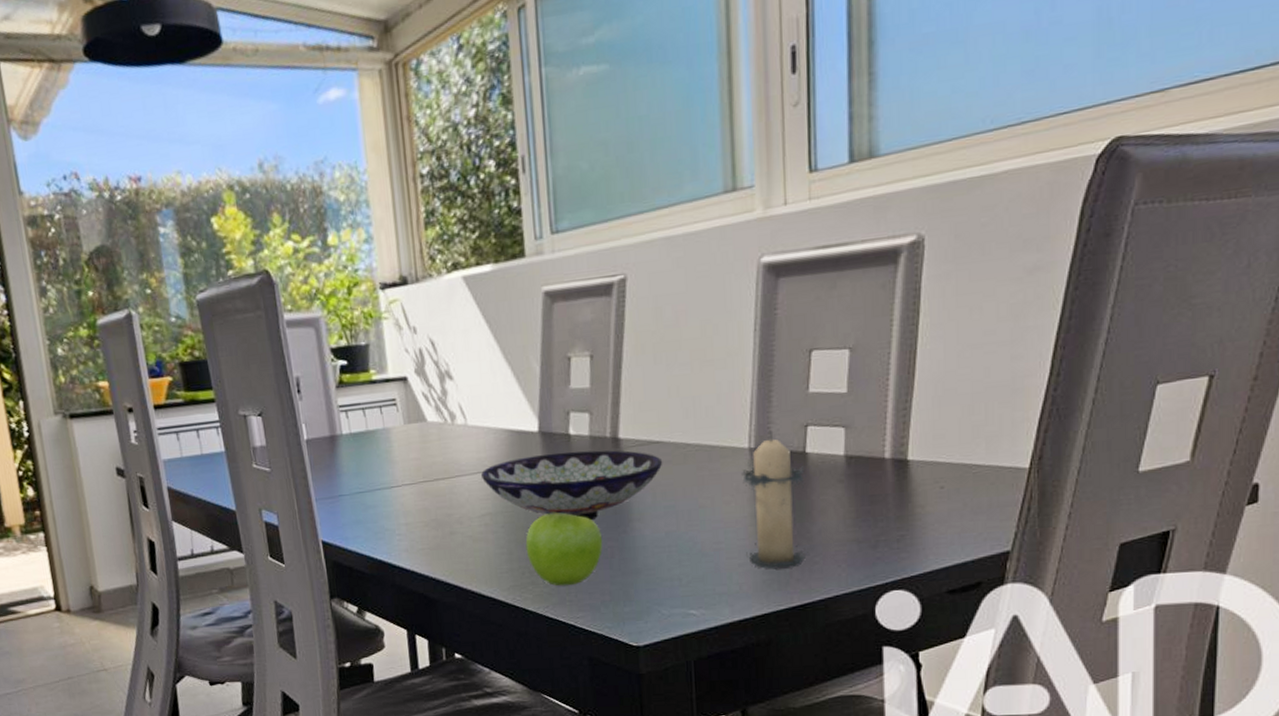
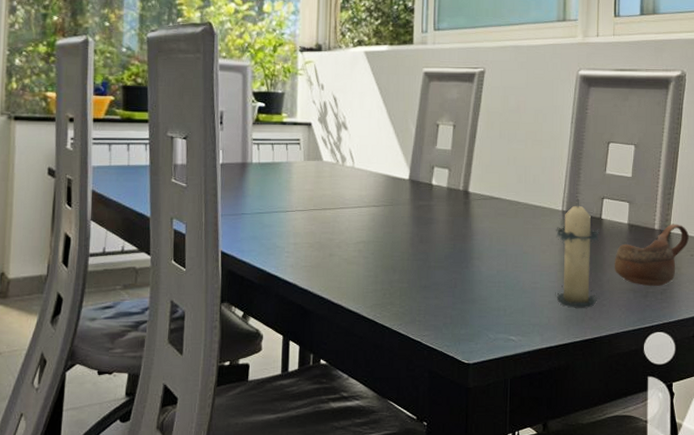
bowl: present [481,450,663,521] -> none [361,198,500,256]
fruit: present [525,513,603,586] -> none [389,246,450,308]
cup: none [827,447,937,533] -> present [614,223,689,286]

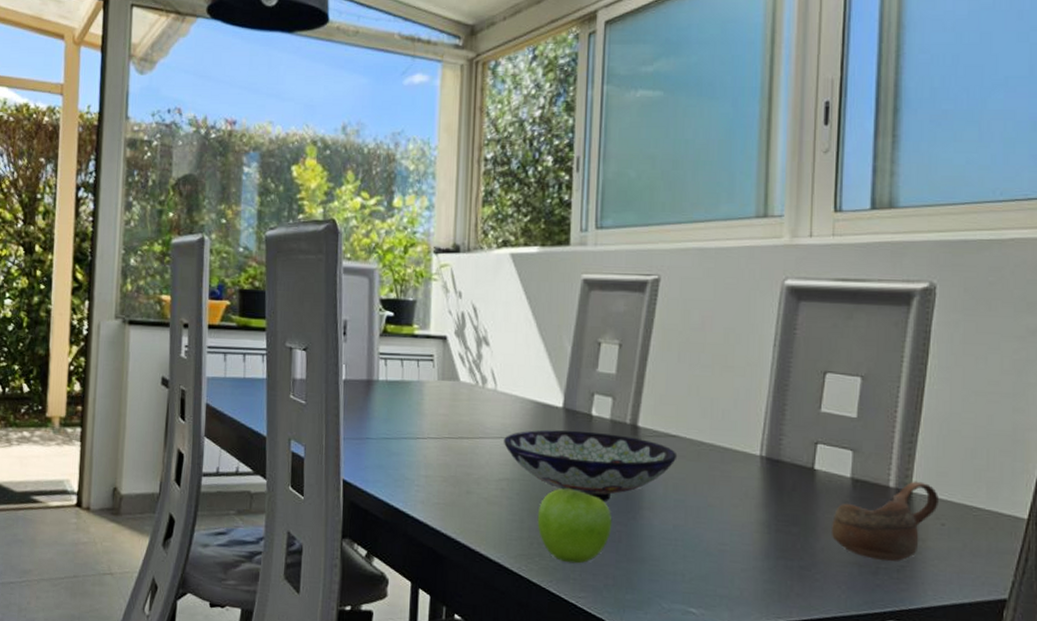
bowl: none [361,198,500,256] -> present [504,430,678,502]
fruit: none [389,246,450,308] -> present [537,488,612,564]
candle: present [555,199,600,308] -> none [750,442,812,582]

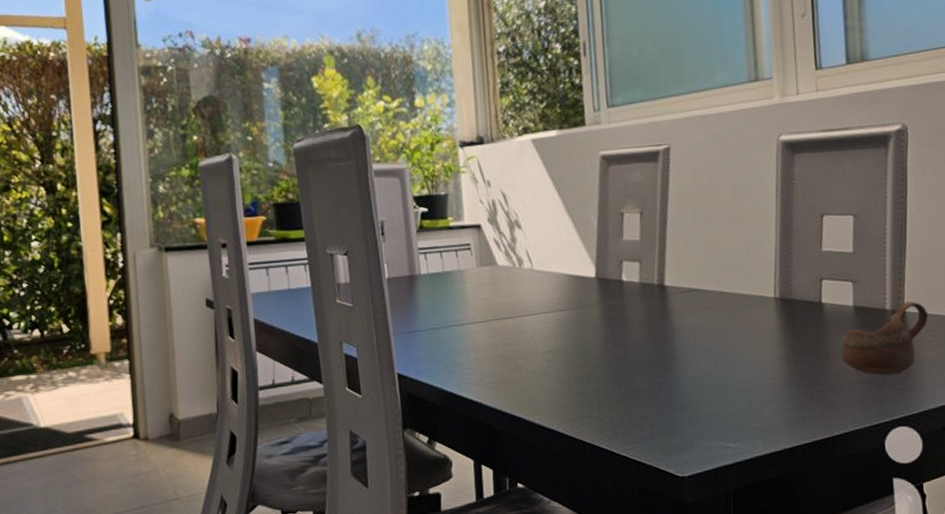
bowl: present [504,430,678,502] -> none [545,295,703,359]
fruit: present [537,488,612,564] -> none [583,351,652,420]

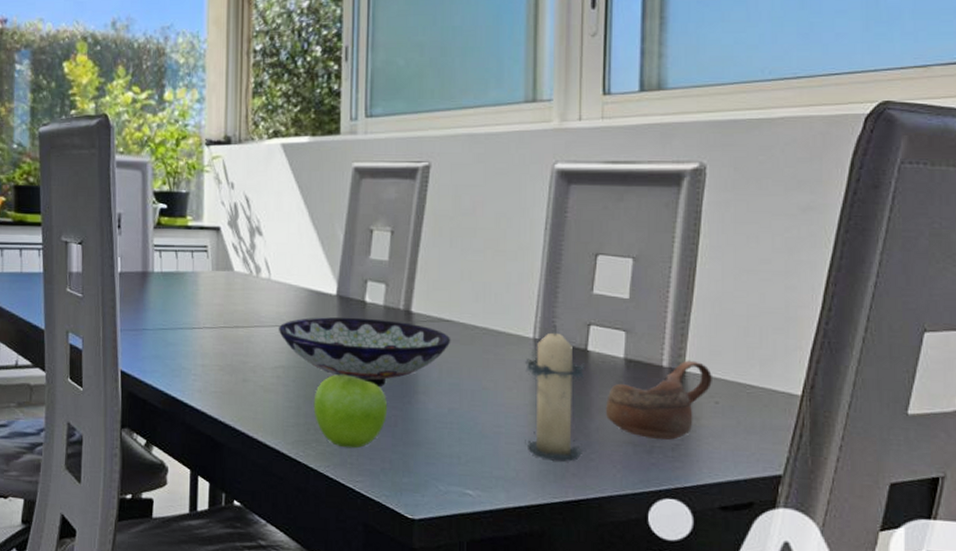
bowl: none [545,295,703,359] -> present [279,317,451,388]
fruit: none [583,351,652,420] -> present [313,374,388,449]
candle: none [769,282,826,406] -> present [525,324,586,462]

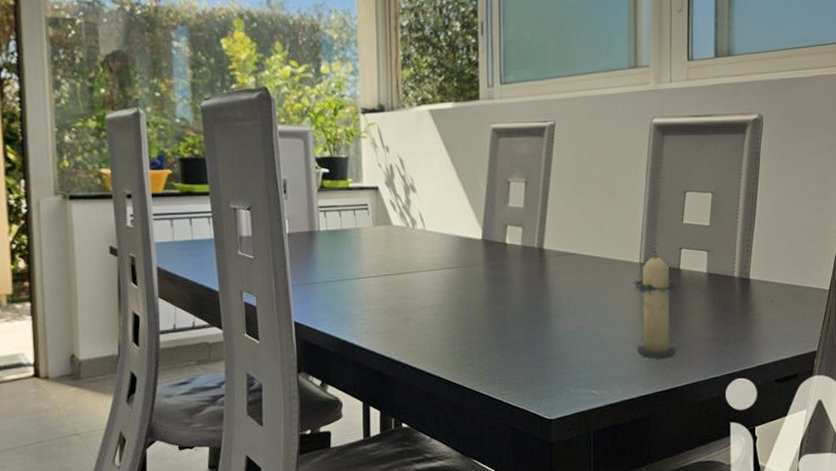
bowl: present [279,317,451,388] -> none [434,257,576,315]
fruit: present [313,374,388,449] -> none [466,306,528,368]
cup: present [605,360,712,440] -> none [693,270,769,334]

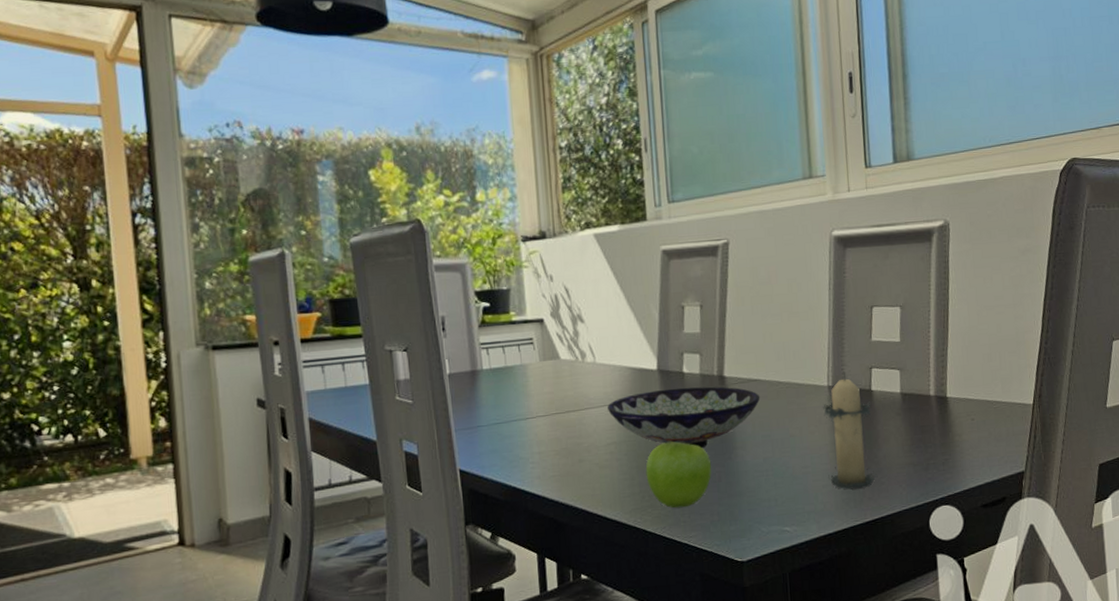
bowl: none [434,257,576,315] -> present [608,386,761,449]
fruit: none [466,306,528,368] -> present [645,441,712,509]

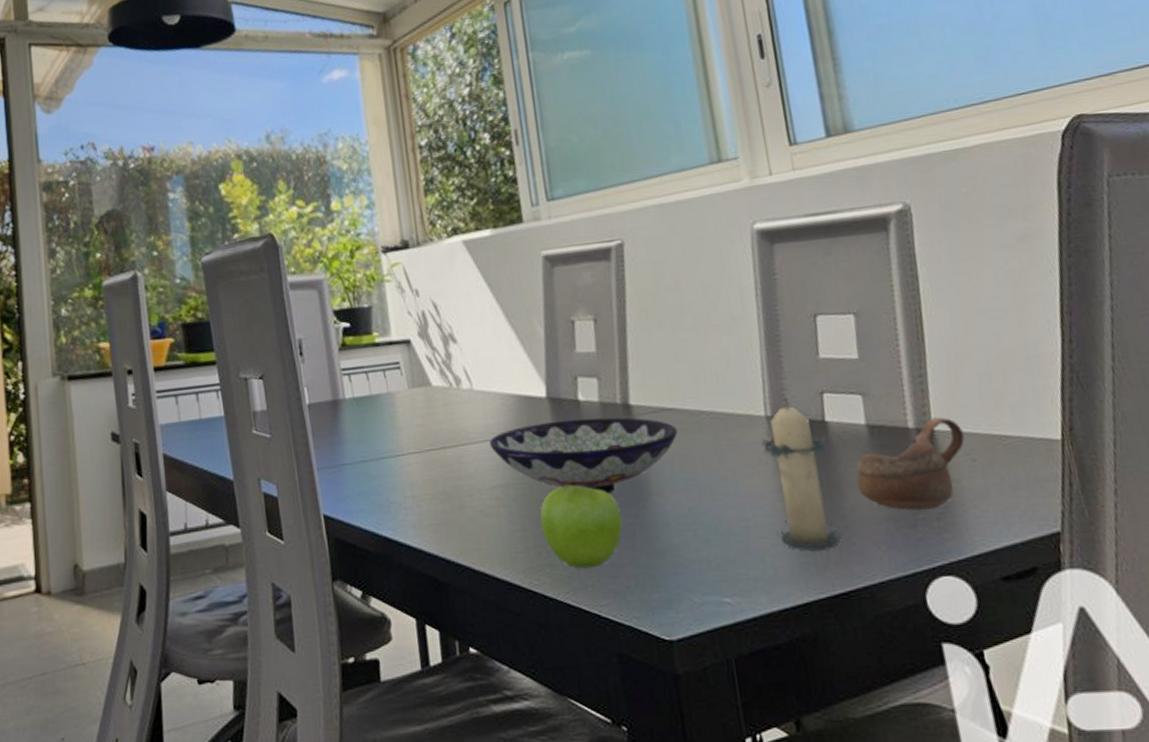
cup: none [889,387,968,458] -> present [856,416,965,511]

